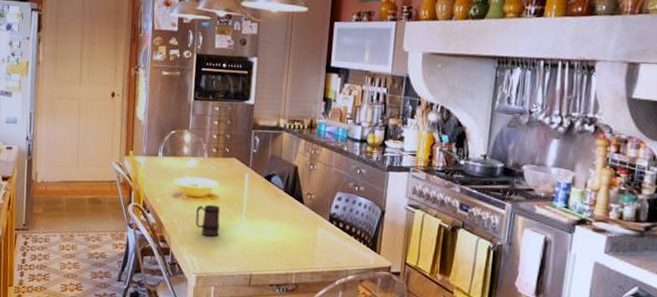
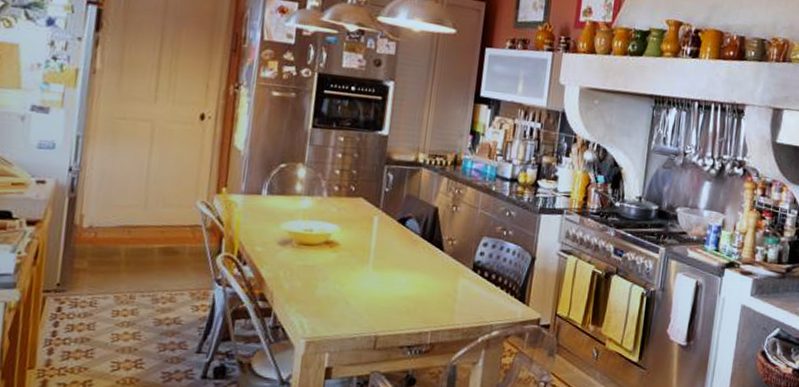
mug: present [195,204,221,237] -> none [308,253,341,293]

